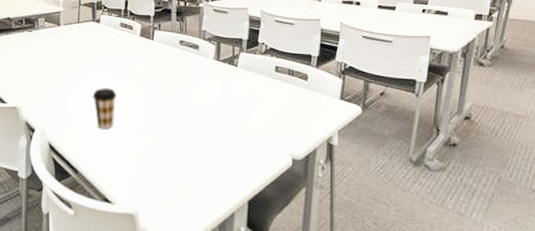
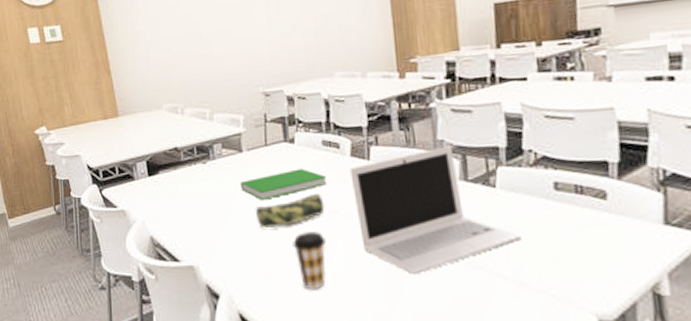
book: none [57,42,122,63] -> present [240,168,328,200]
pencil case: none [66,61,118,84] -> present [255,194,325,229]
laptop: none [138,35,250,123] -> present [350,146,522,275]

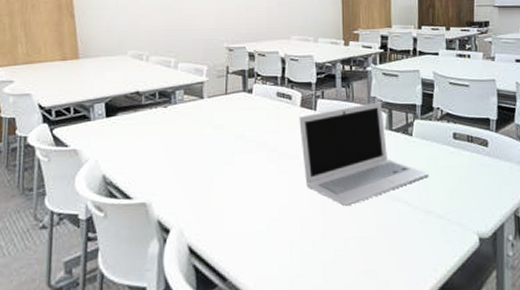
book: present [240,168,328,200] -> none [199,115,279,142]
pencil case: present [255,194,325,229] -> none [211,138,275,168]
coffee cup: present [292,231,326,290] -> none [244,170,274,222]

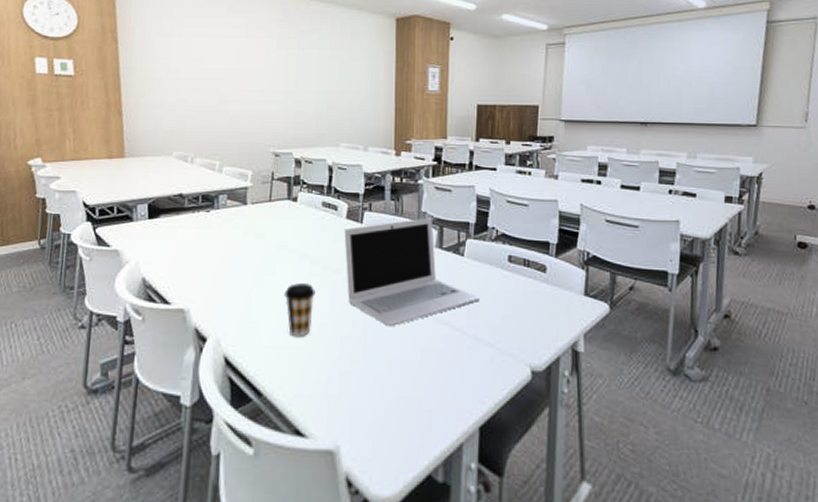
coffee cup: none [244,170,274,222] -> present [284,283,315,337]

